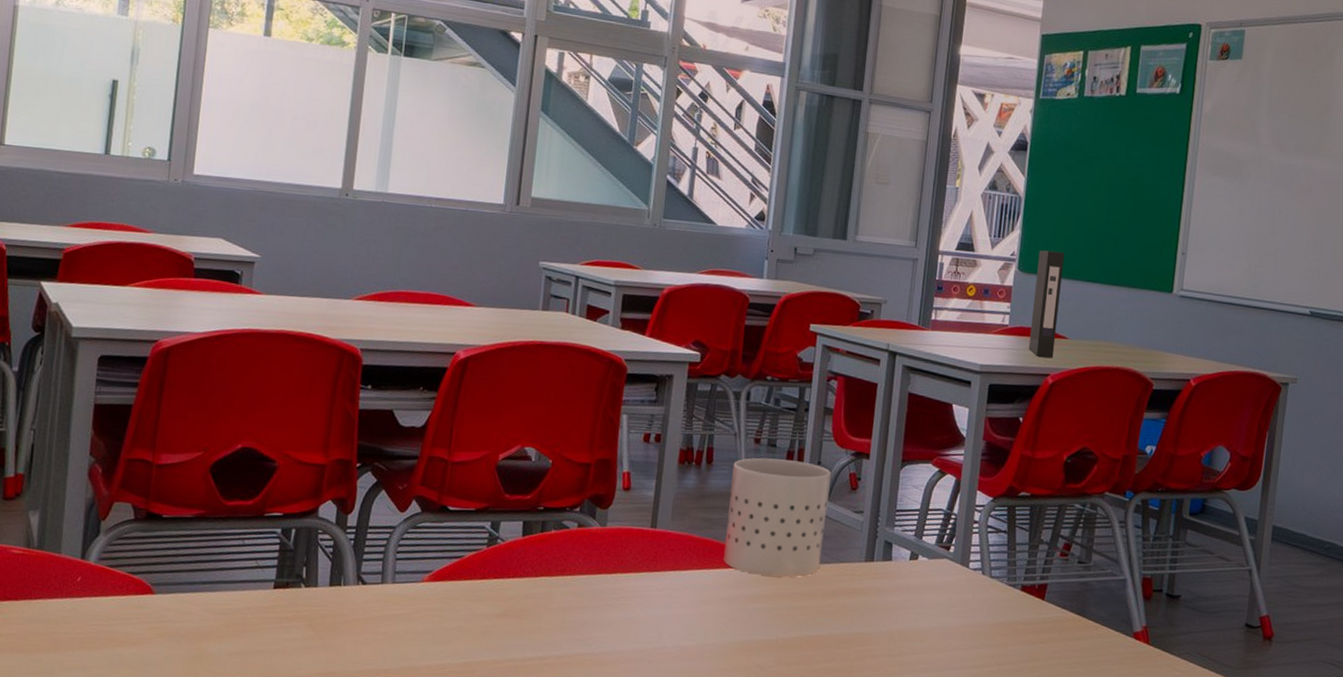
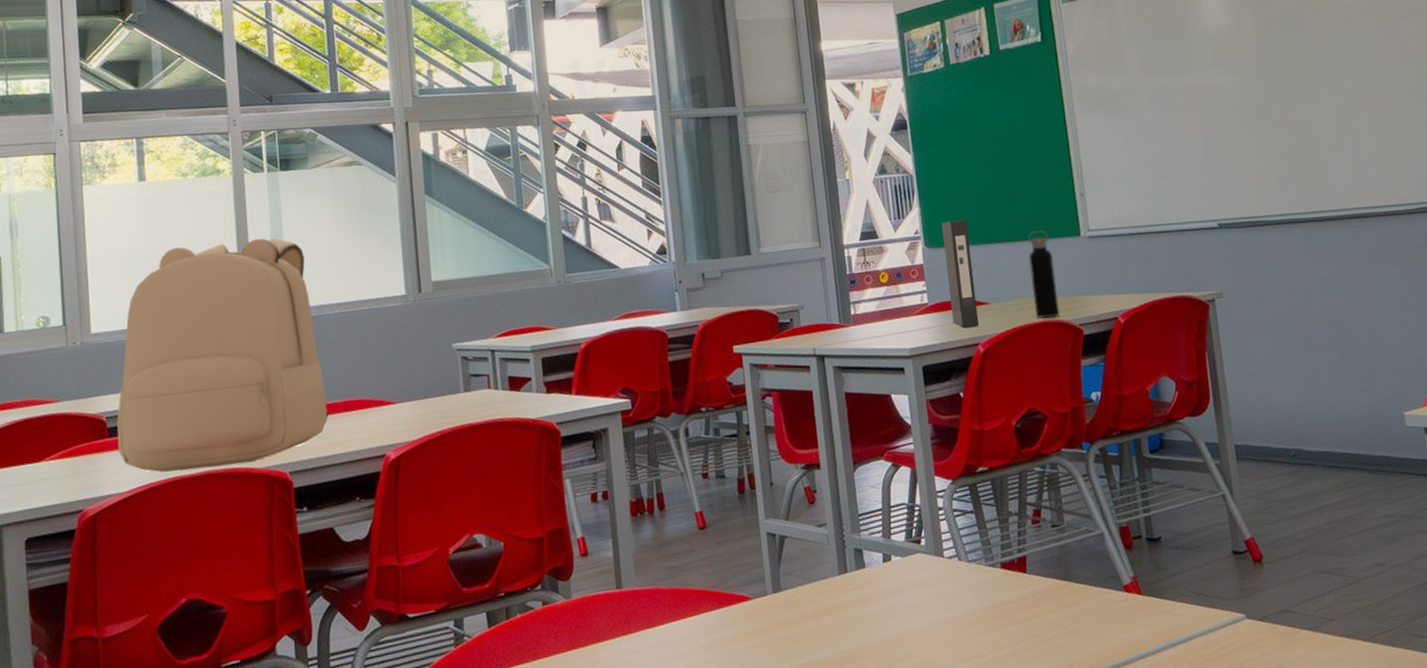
backpack: none [200,109,413,331] -> present [117,238,329,472]
mug: present [723,457,832,578] -> none [686,486,796,614]
water bottle: none [1111,278,1142,366] -> present [1028,230,1060,319]

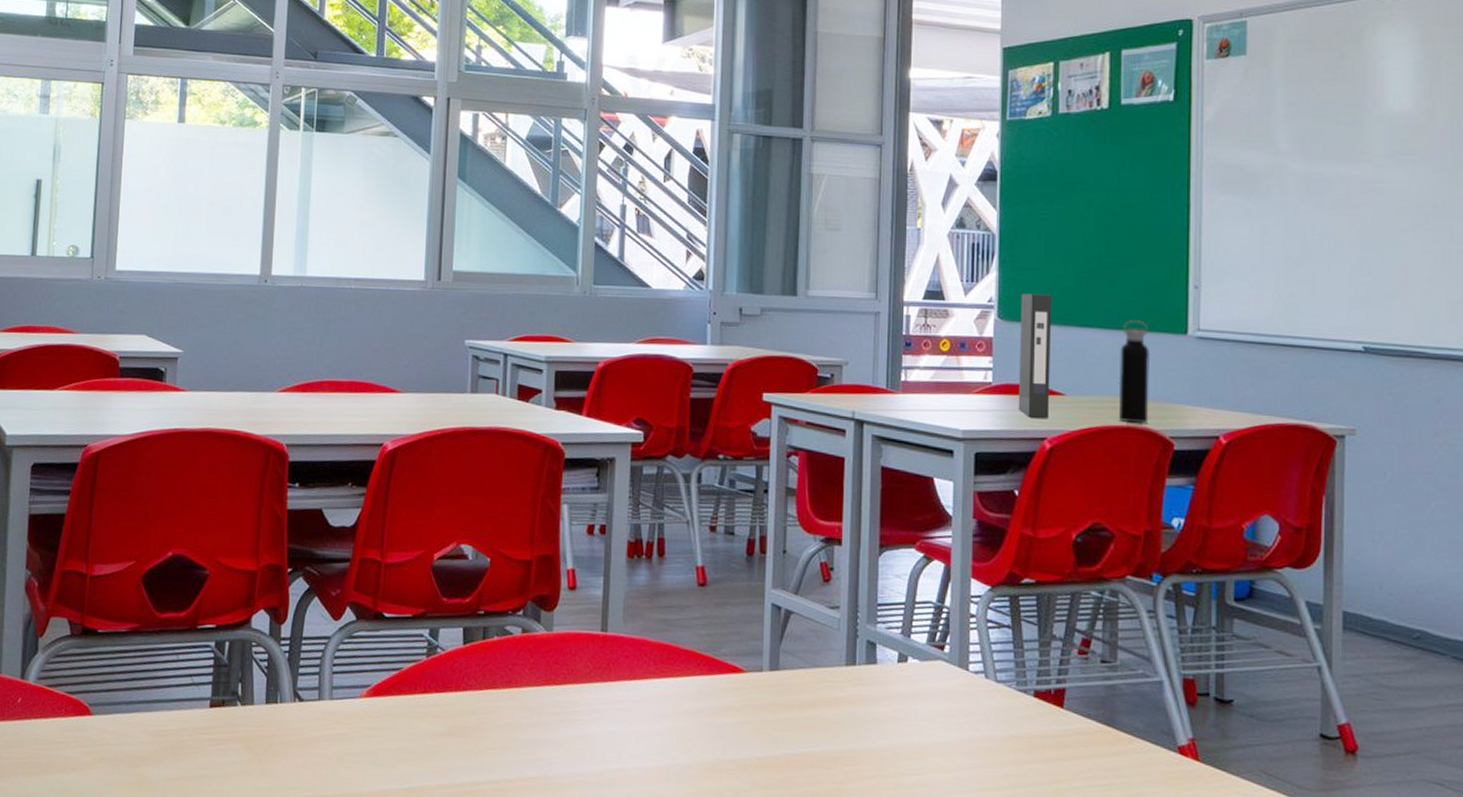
backpack: present [117,238,329,472] -> none [126,196,332,427]

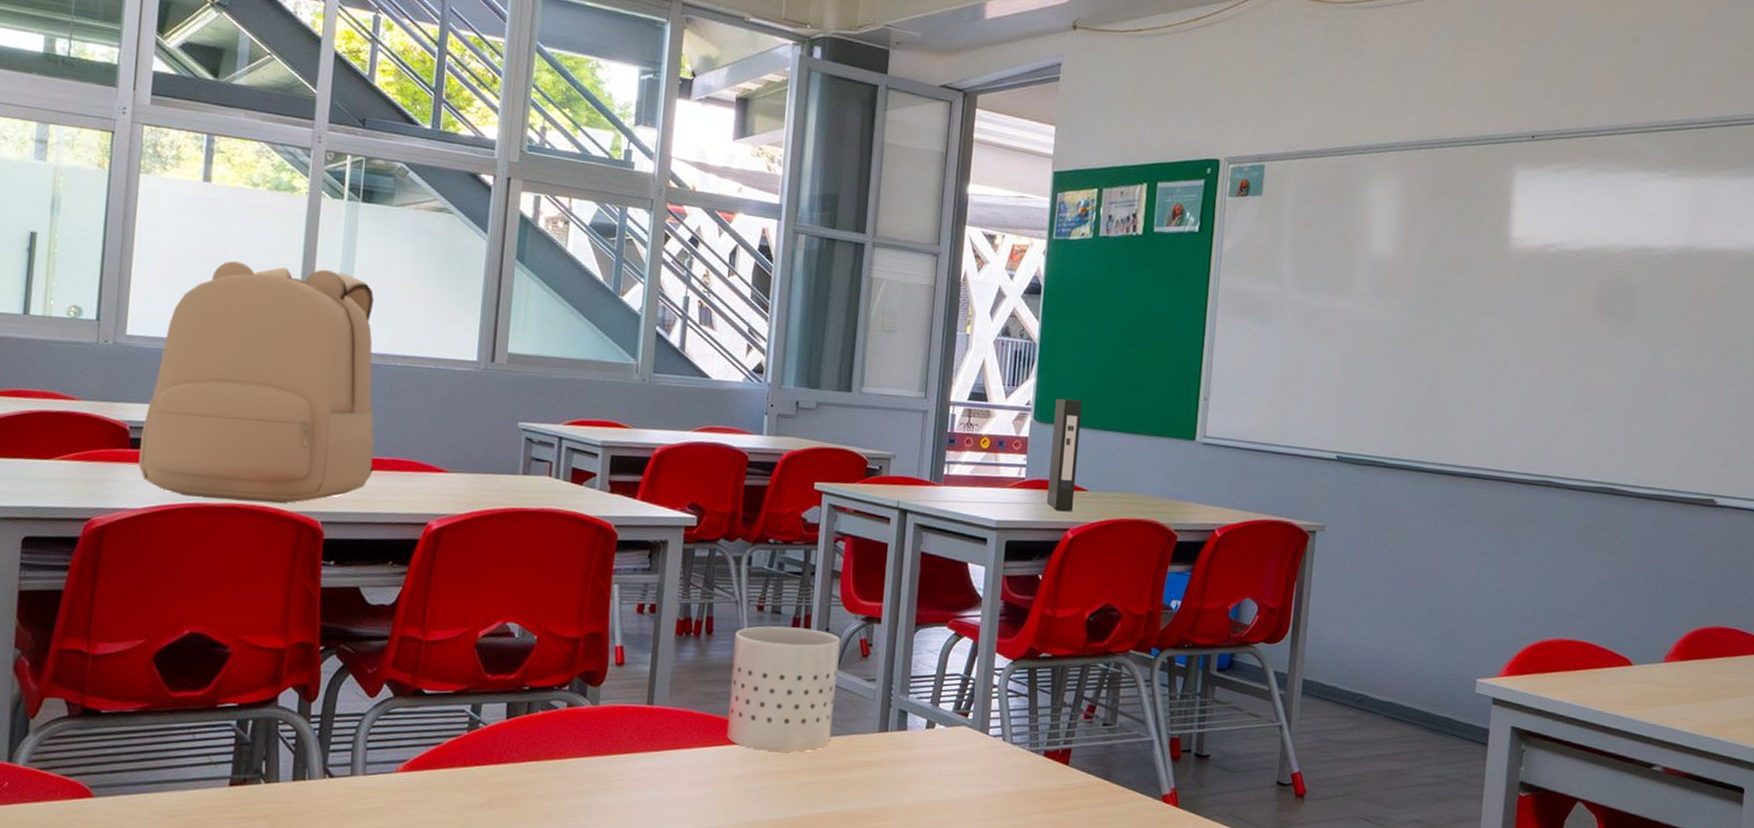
backpack: none [126,196,332,427] -> present [138,261,375,504]
mug: none [683,548,800,686] -> present [726,626,841,752]
water bottle: present [1118,320,1151,424] -> none [1133,426,1163,518]

